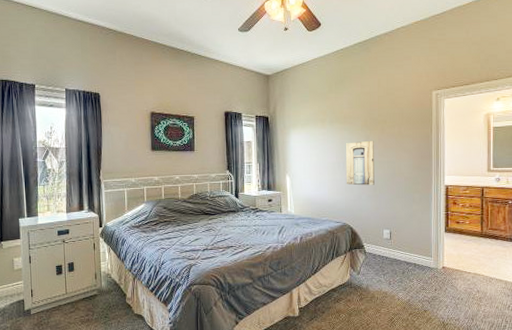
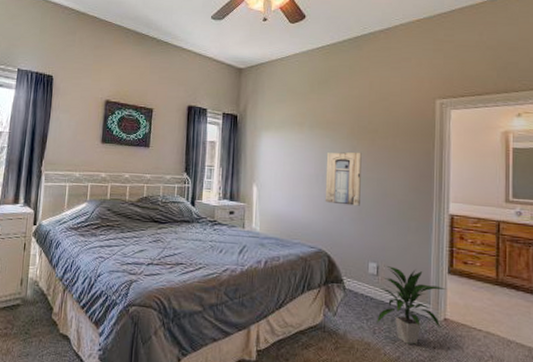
indoor plant: none [391,231,444,289] -> present [377,266,446,345]

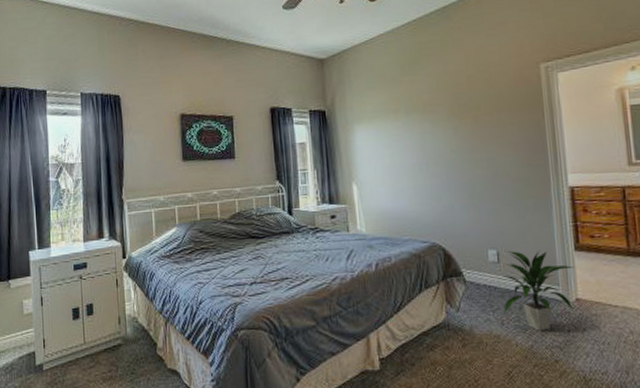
wall art: present [324,152,362,206] -> none [427,132,471,192]

